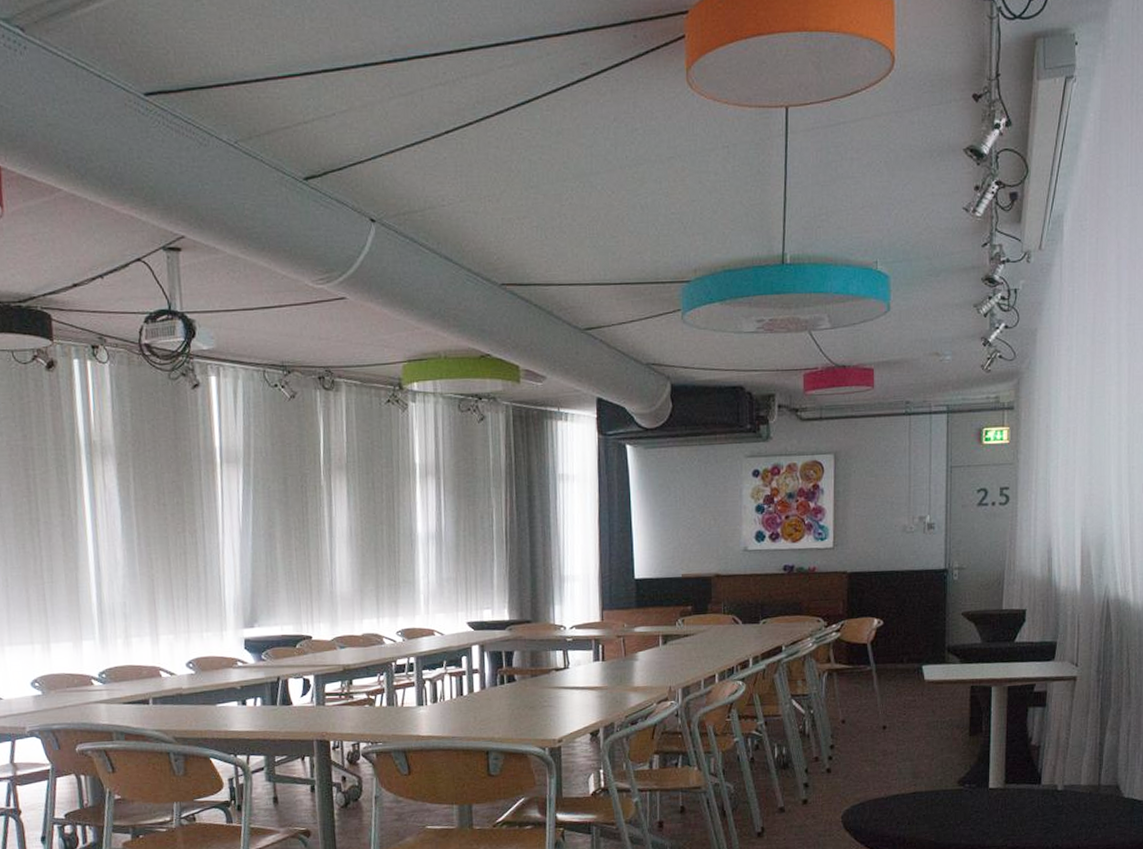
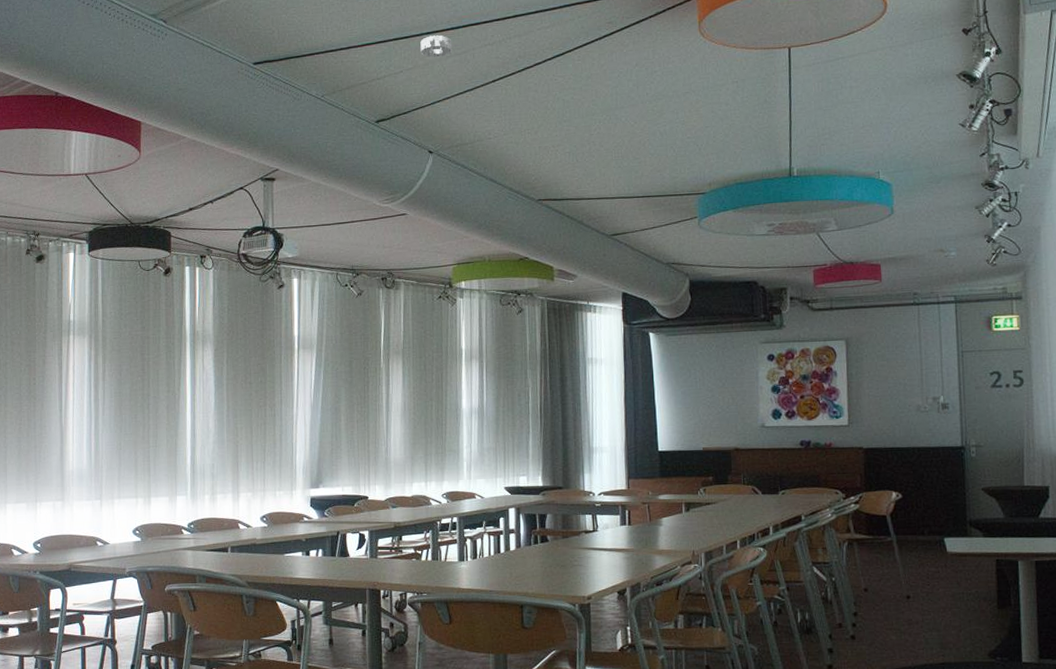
smoke detector: none [356,68,396,99] -> present [420,35,453,58]

